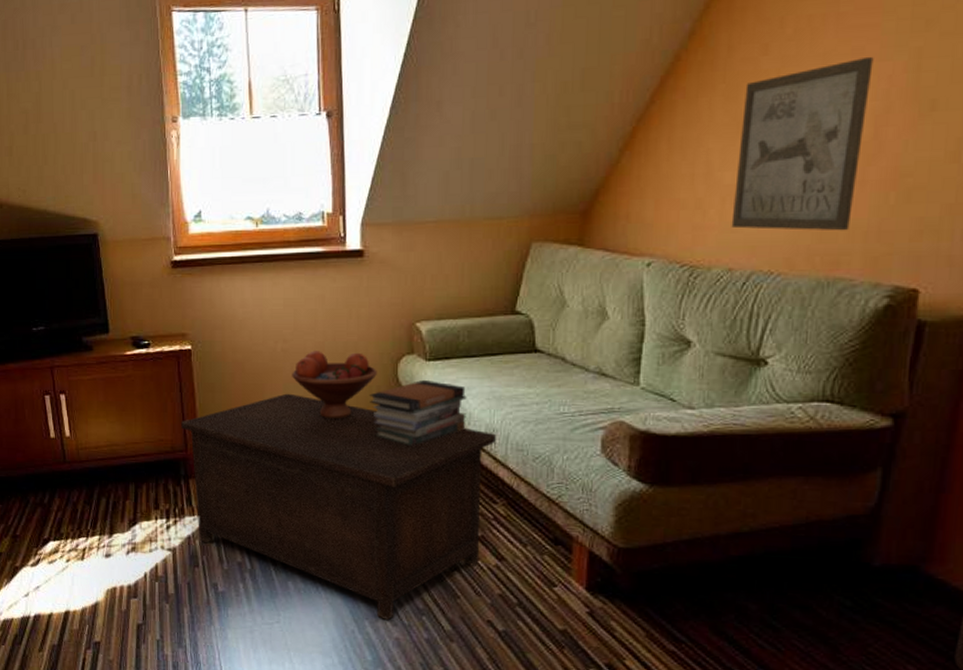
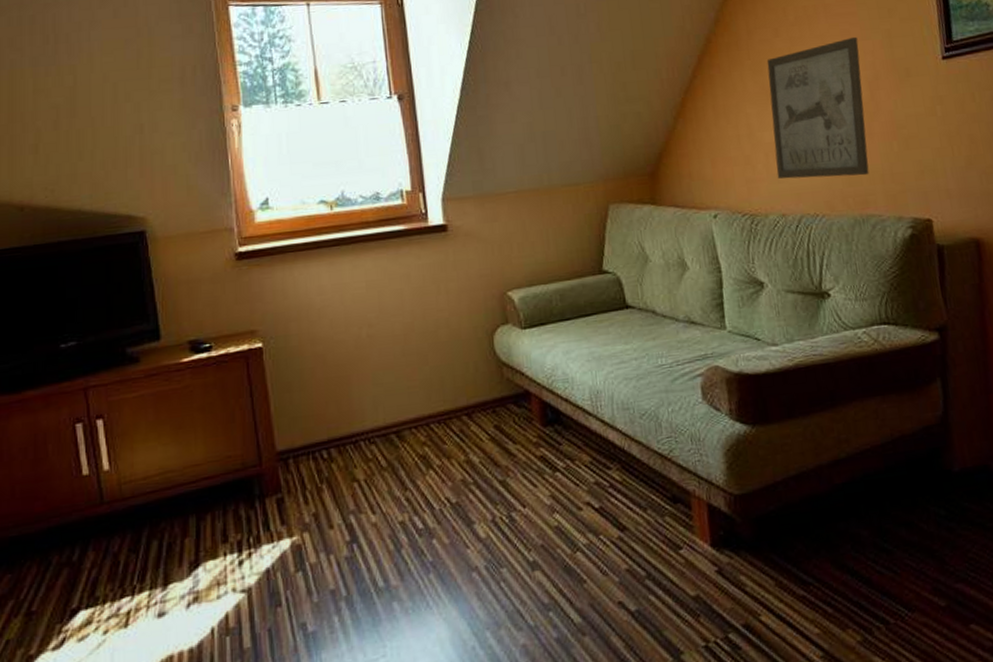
cabinet: present [181,393,496,620] -> none [253,381,601,625]
fruit bowl: present [292,351,377,420] -> none [380,329,473,405]
book stack: present [370,379,467,446] -> none [467,348,570,422]

